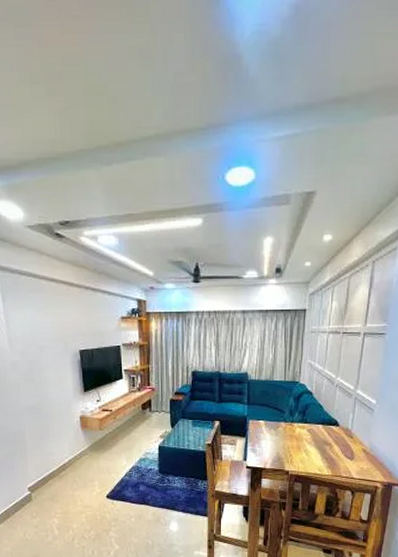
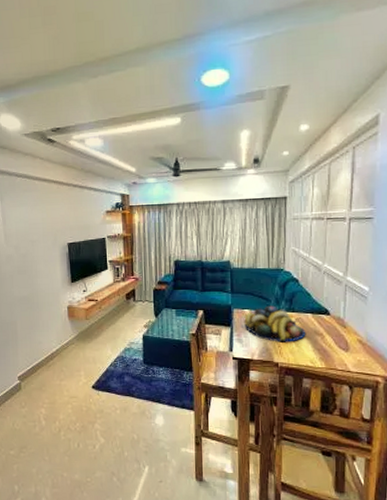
fruit bowl: none [259,417,316,452] -> present [244,305,306,342]

